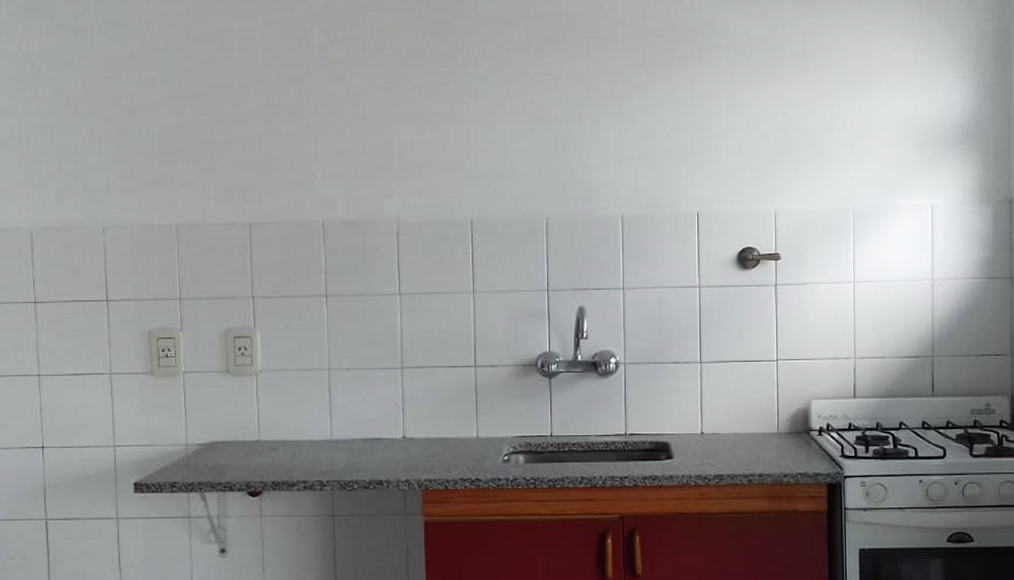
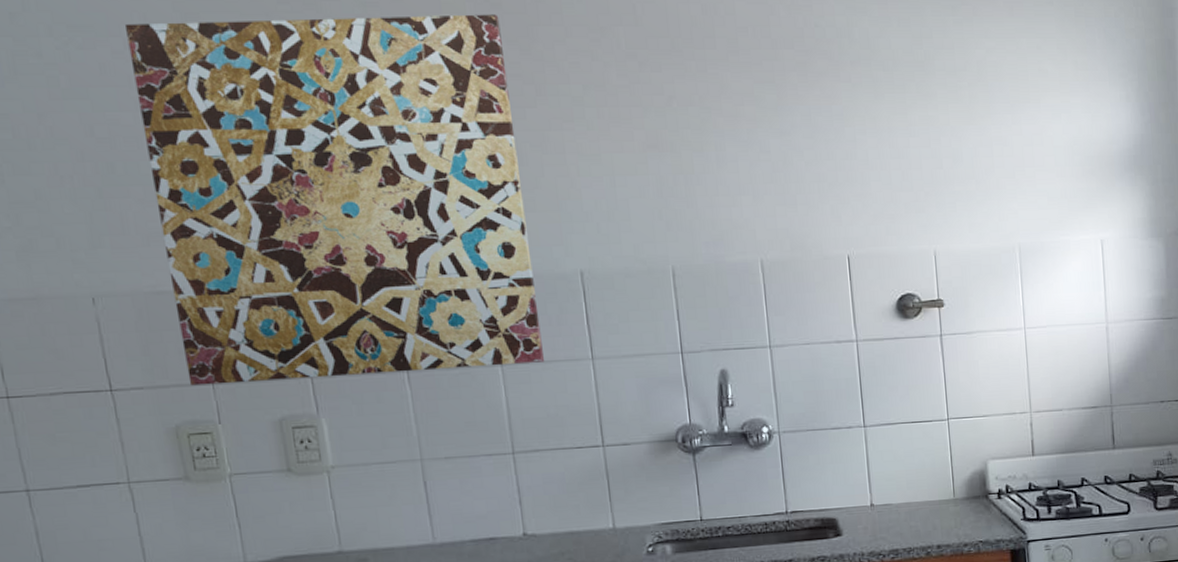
wall art: none [152,12,434,300] -> present [124,14,544,386]

